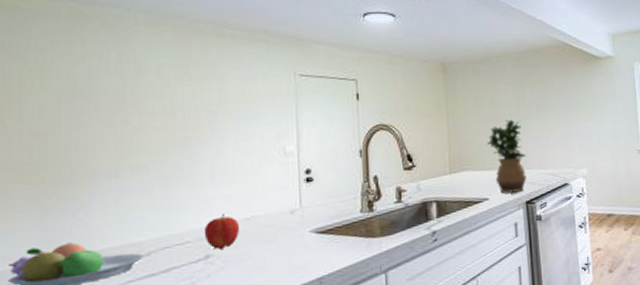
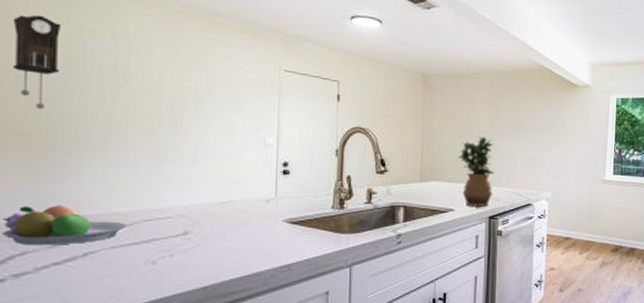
pendulum clock: none [14,46,66,143] -> present [12,14,62,109]
apple: present [203,214,240,250] -> none [184,195,218,227]

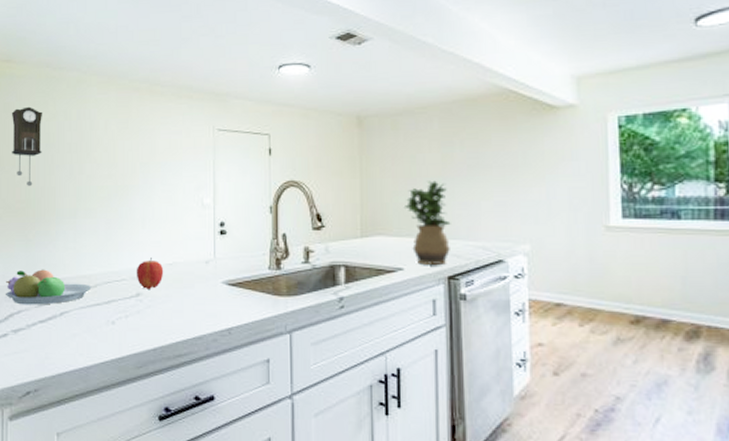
apple: none [184,195,218,227] -> present [136,258,164,289]

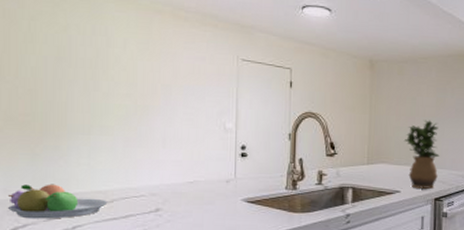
pendulum clock: present [11,106,43,186] -> none [12,15,52,99]
apple: present [136,258,164,289] -> none [155,176,185,205]

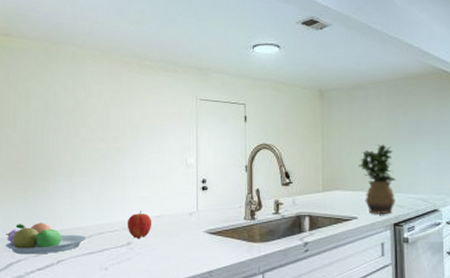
apple: none [155,176,185,205] -> present [127,211,152,238]

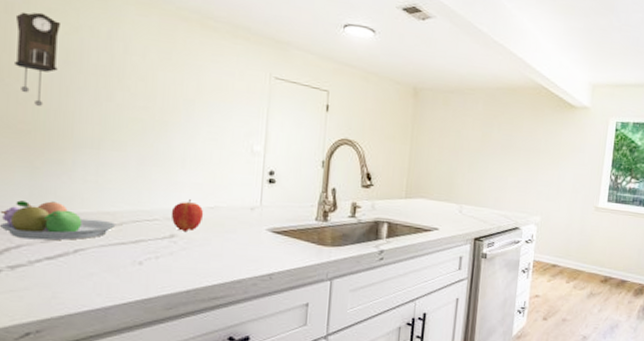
pendulum clock: none [11,76,41,148] -> present [15,12,62,106]
potted plant: present [357,144,396,215] -> none [445,154,483,228]

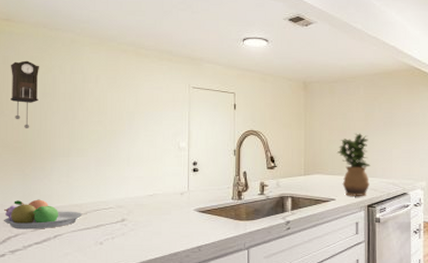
apple: present [171,199,204,231] -> none [121,190,146,216]
potted plant: none [445,154,483,228] -> present [336,133,371,197]

